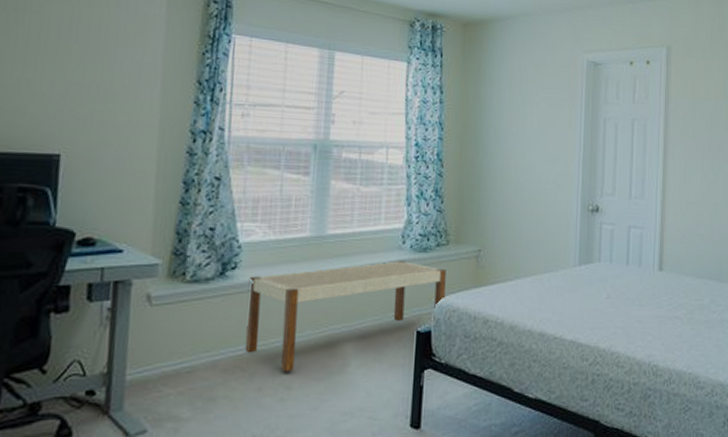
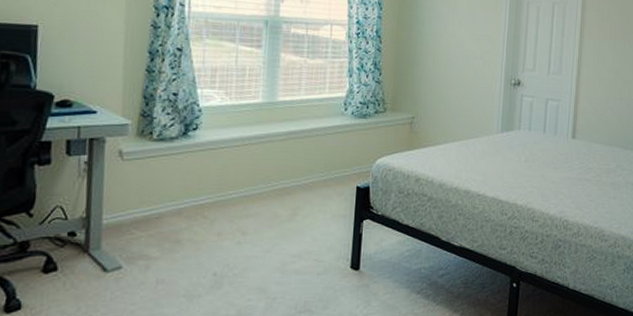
bench: present [244,260,446,372] -> none [205,124,383,220]

